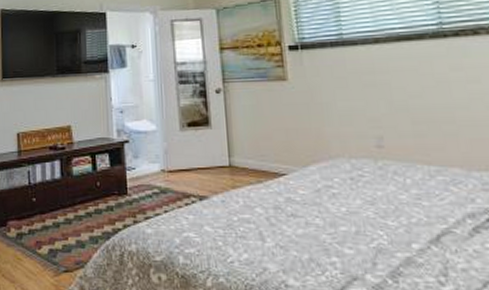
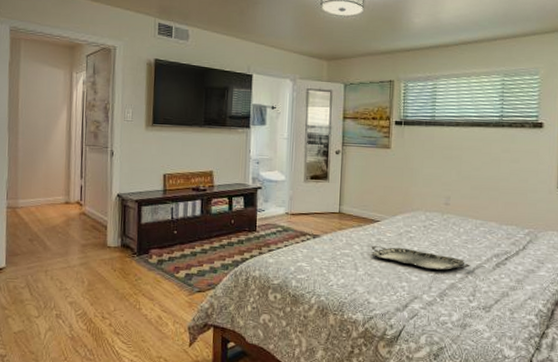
serving tray: none [279,208,431,239] -> present [370,246,470,270]

